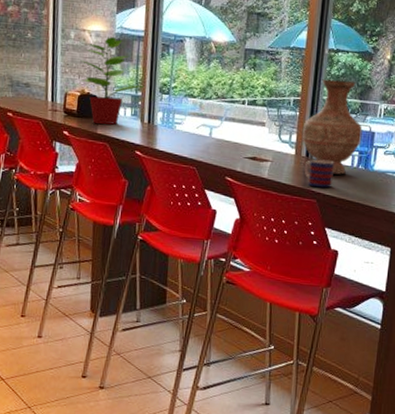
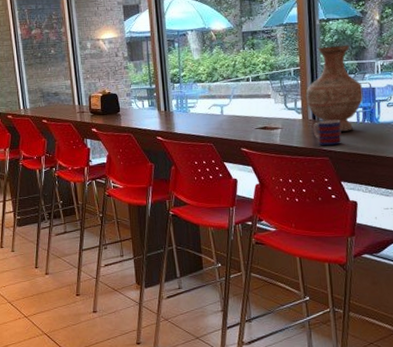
potted plant: present [80,33,145,125] -> none [98,39,157,119]

